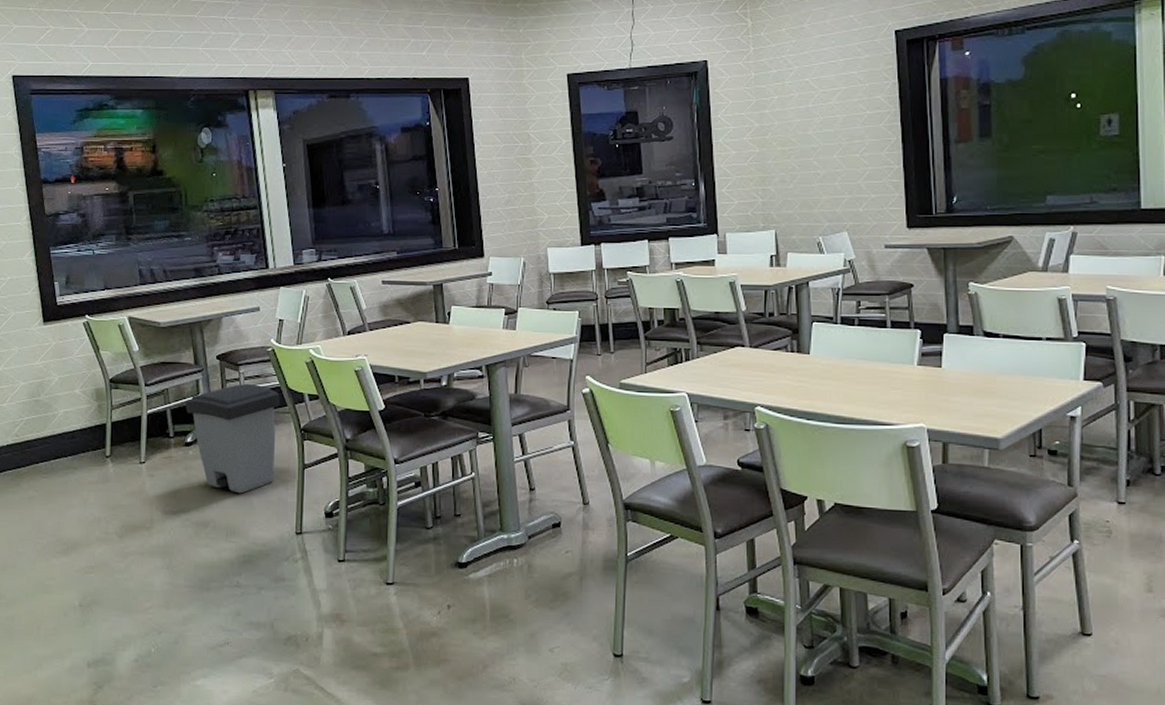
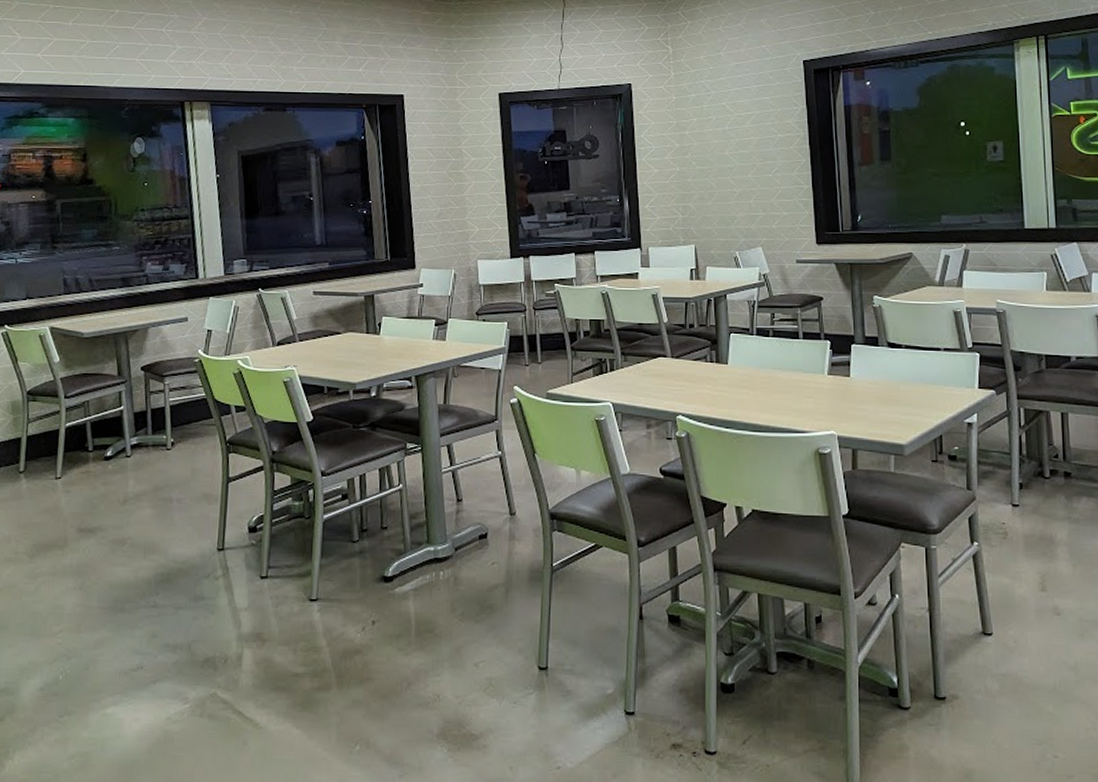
trash can: present [185,384,280,494] -> none [106,396,206,509]

